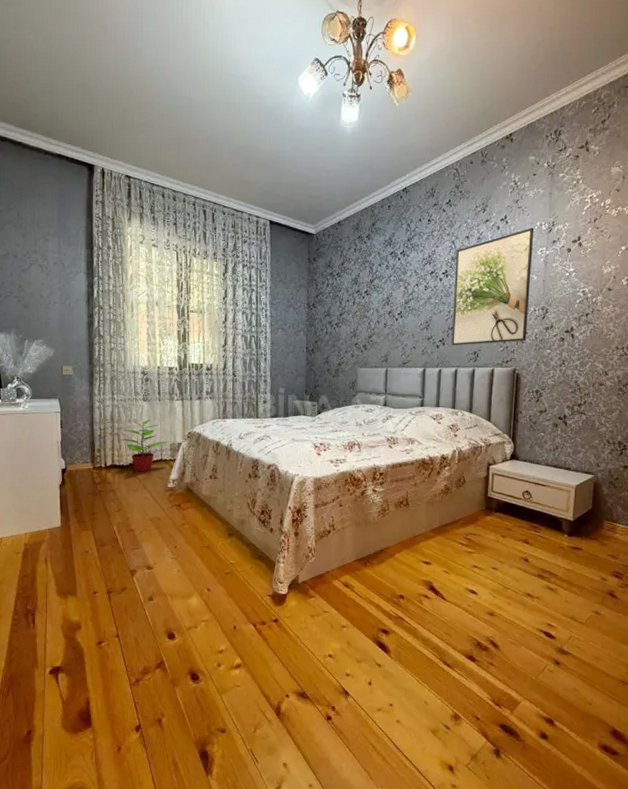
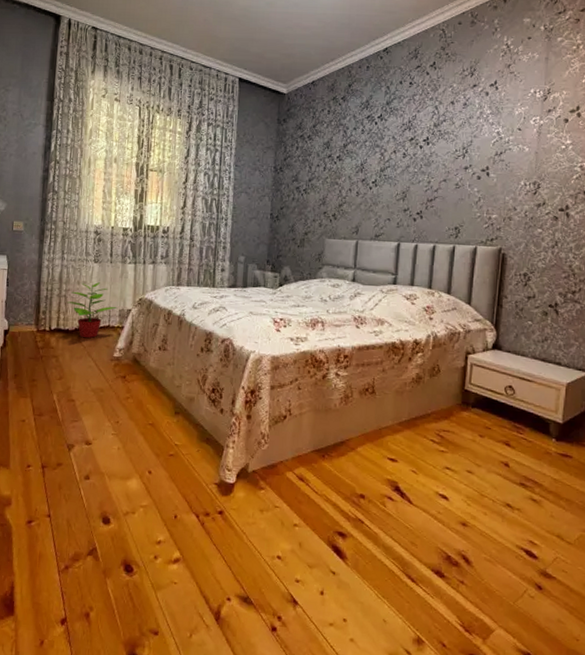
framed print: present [451,227,534,346] -> none [430,94,527,220]

